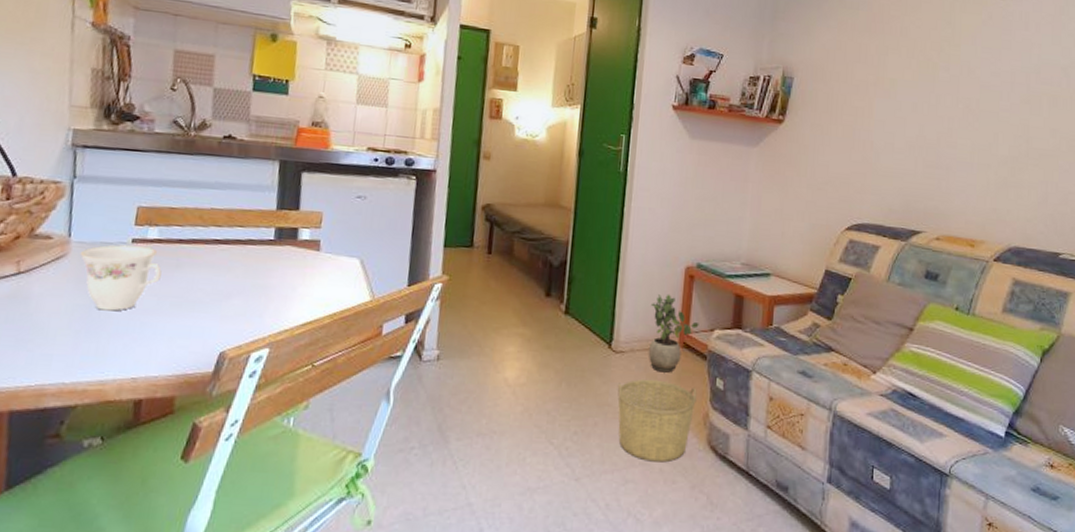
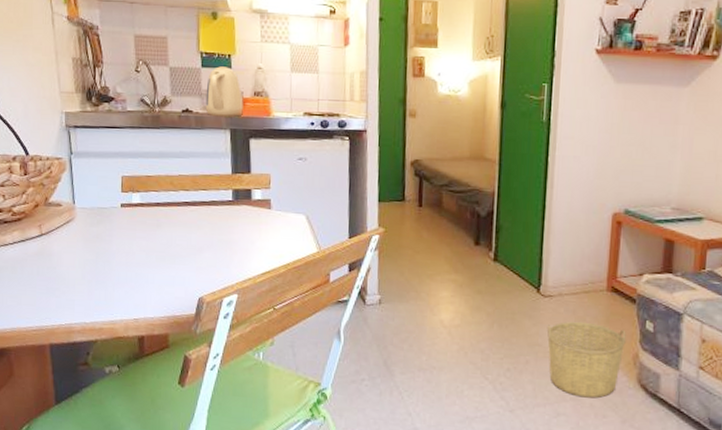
teacup: present [79,245,162,311] -> none [83,209,146,265]
kettle: none [252,92,299,148] -> present [205,66,243,118]
potted plant: present [648,294,699,373] -> none [576,240,628,316]

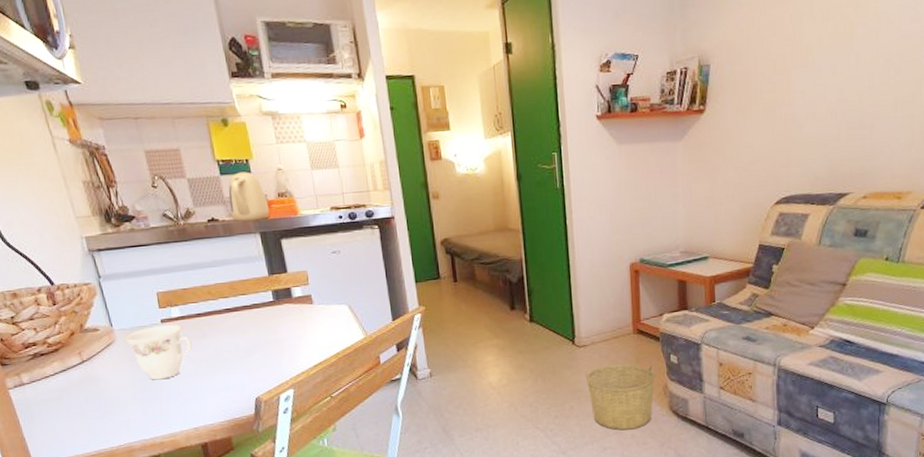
teacup: none [83,209,146,265] -> present [124,324,193,380]

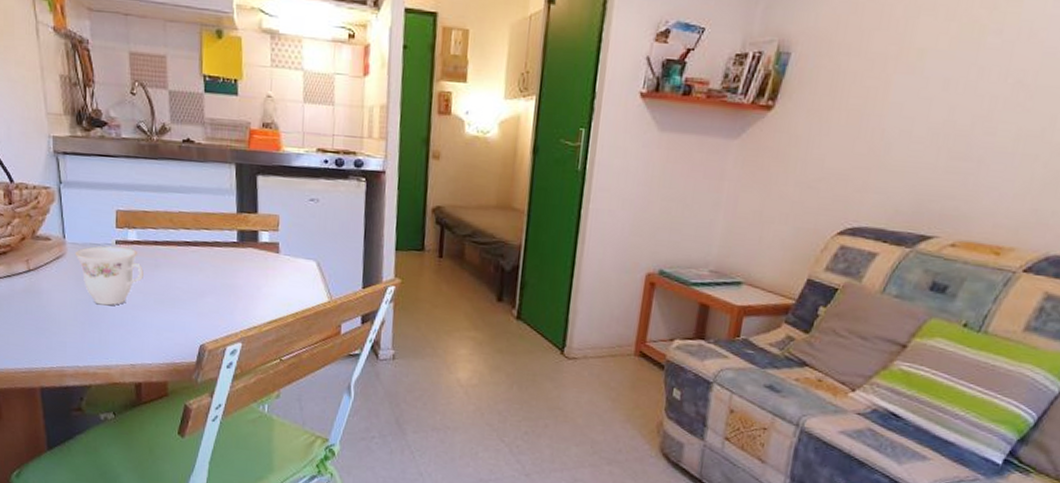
kettle: present [228,172,270,223] -> none [208,92,251,151]
basket: present [585,364,655,431] -> none [568,385,652,466]

